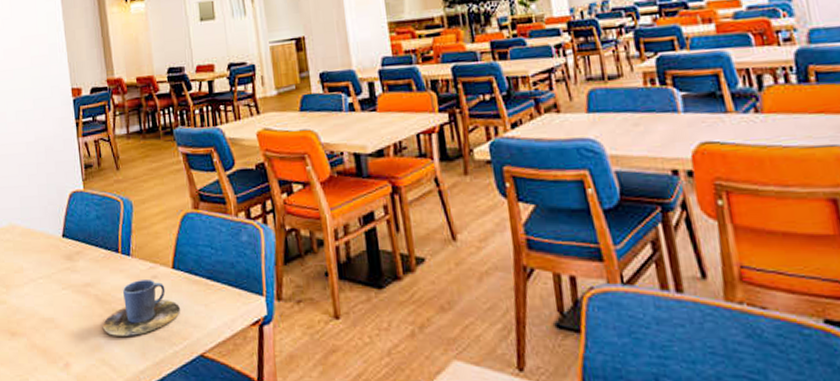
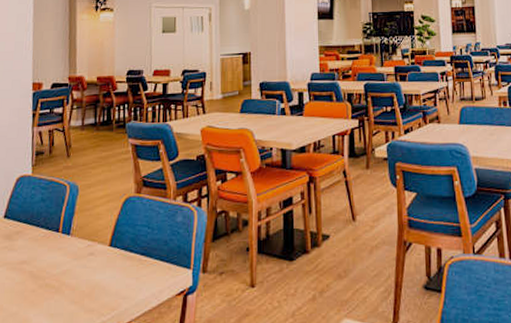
cup: present [103,280,180,336] -> none [34,256,112,310]

